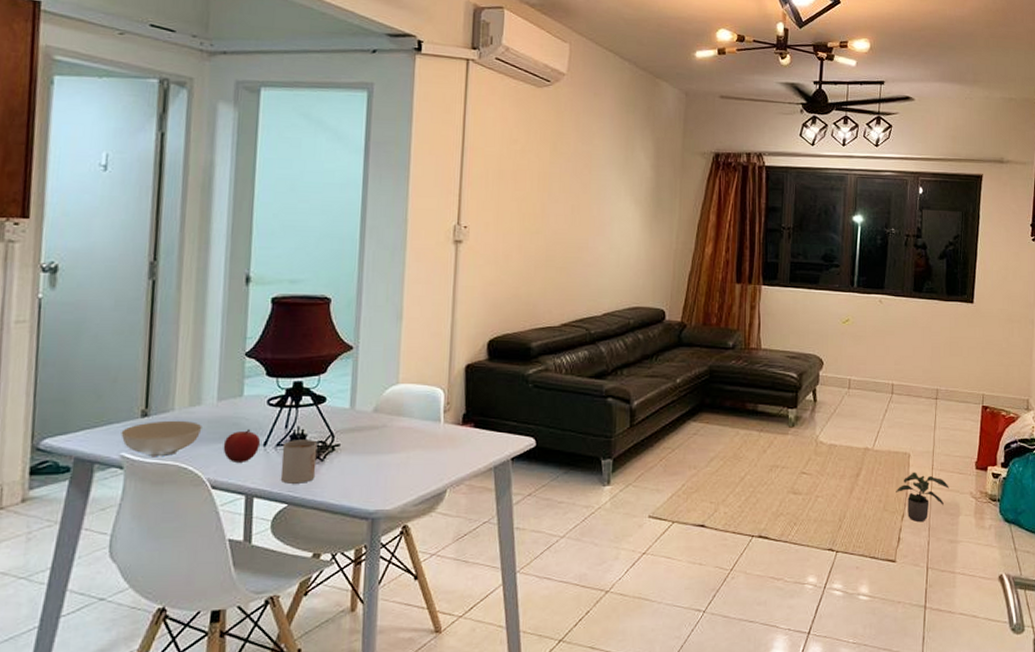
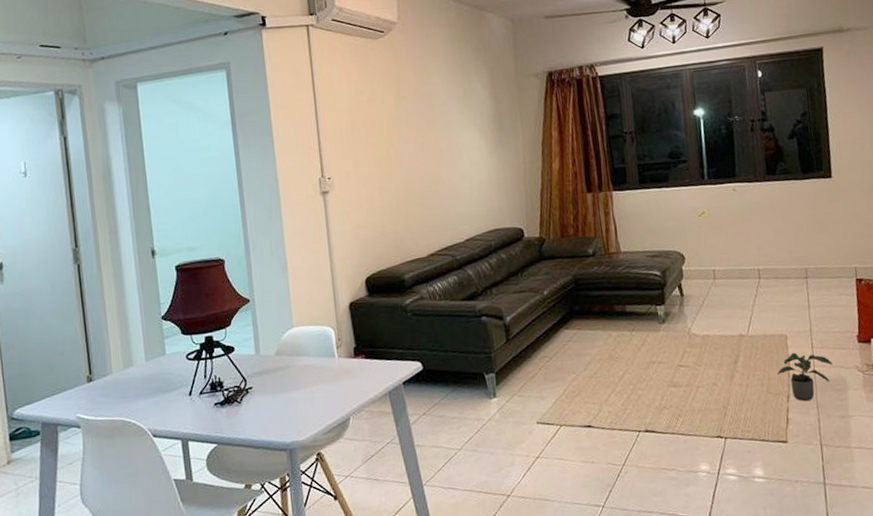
bowl: present [121,420,202,456] -> none [74,381,137,415]
fruit: present [223,428,261,462] -> none [156,382,187,413]
mug: present [280,440,318,484] -> none [204,385,236,426]

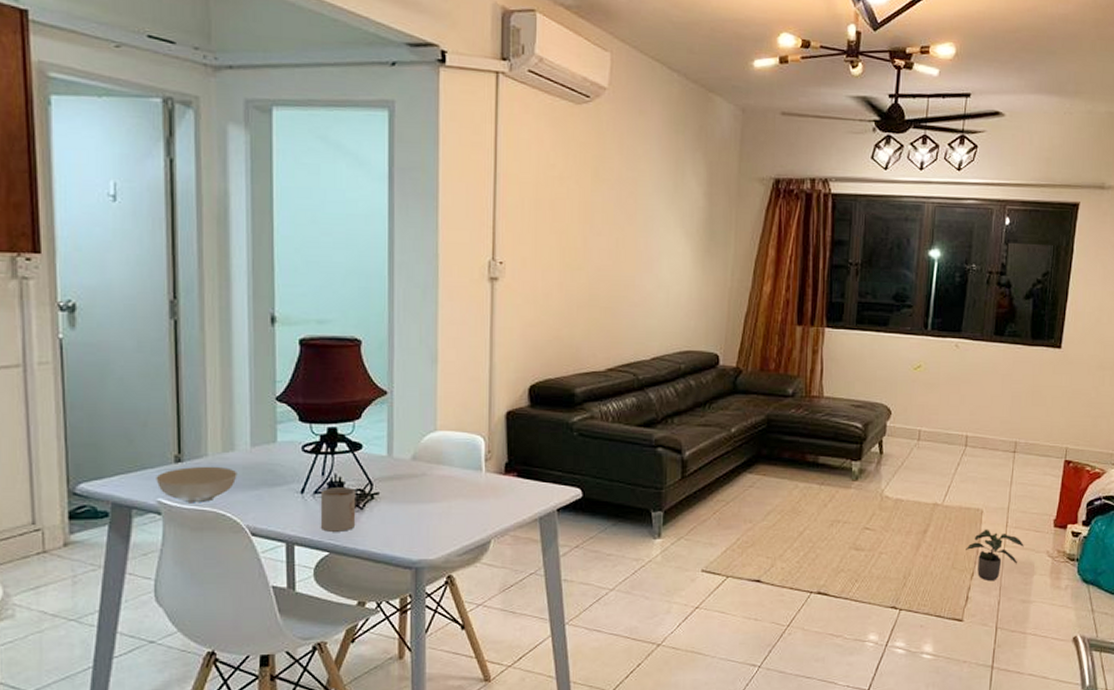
bowl: none [74,381,137,415] -> present [156,466,237,502]
mug: none [204,385,236,426] -> present [320,487,356,532]

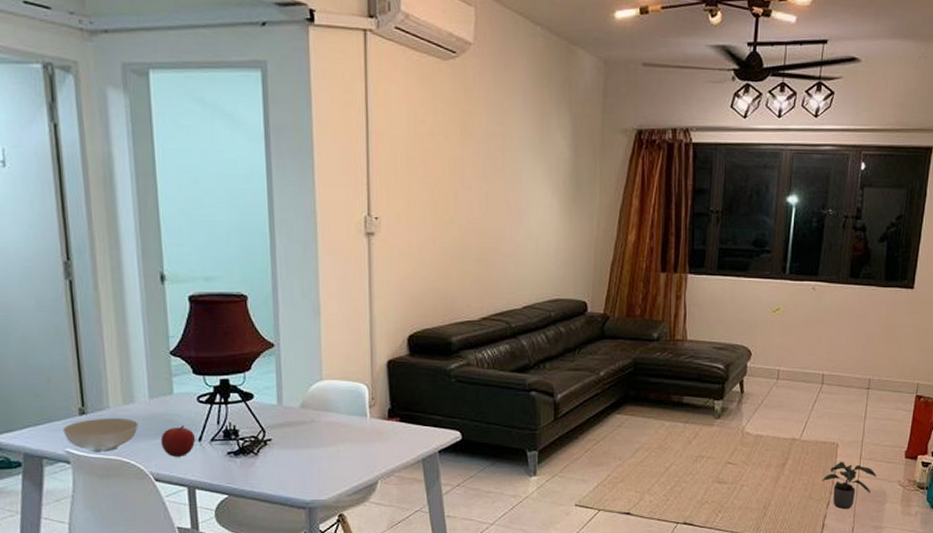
fruit: none [260,475,298,510] -> present [160,425,196,457]
mug: present [320,487,356,532] -> none [217,435,252,476]

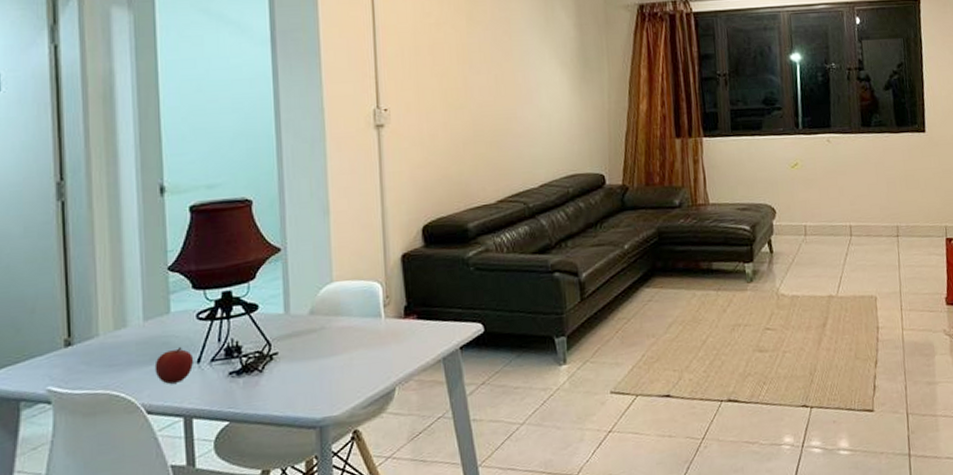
bowl: present [62,417,139,451] -> none [45,345,131,387]
potted plant: present [822,461,877,509] -> none [866,314,921,367]

